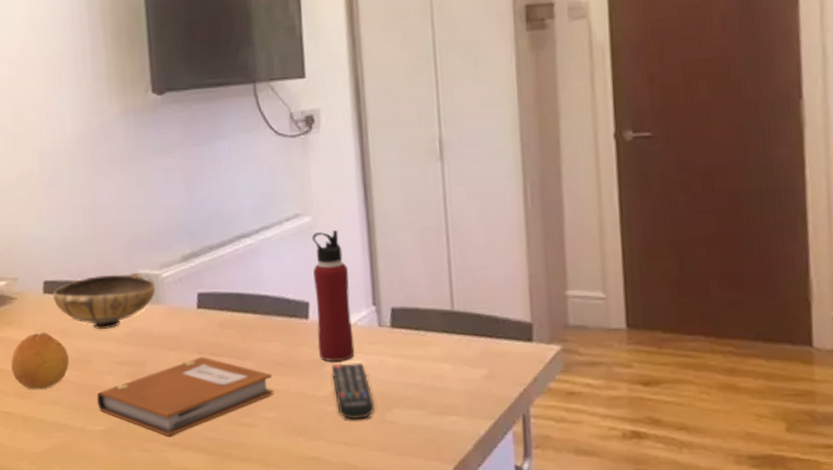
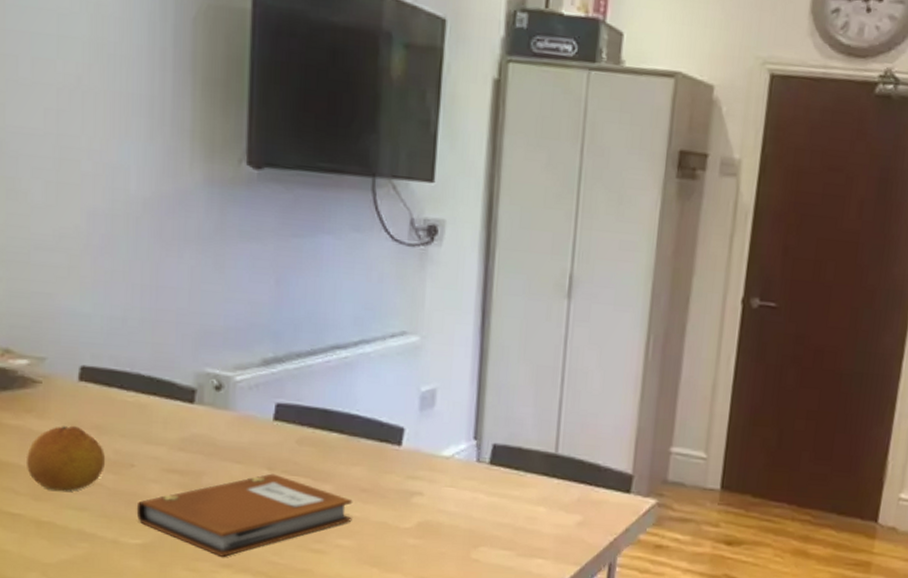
bowl: present [52,272,156,330] -> none [91,367,226,432]
water bottle: present [312,230,355,361] -> none [408,354,453,494]
remote control: present [332,363,375,420] -> none [419,496,462,556]

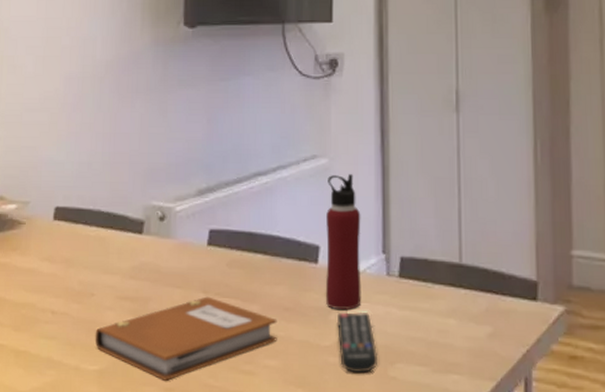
fruit: present [25,425,106,491] -> none [10,260,72,321]
water bottle: none [408,354,453,494] -> present [325,174,361,310]
remote control: none [419,496,462,556] -> present [337,312,378,374]

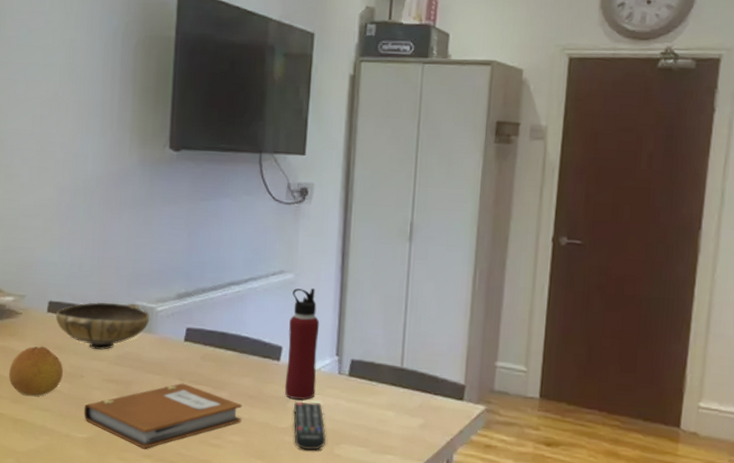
fruit: none [10,260,72,321] -> present [8,346,64,396]
bowl: none [62,204,168,262] -> present [55,301,150,351]

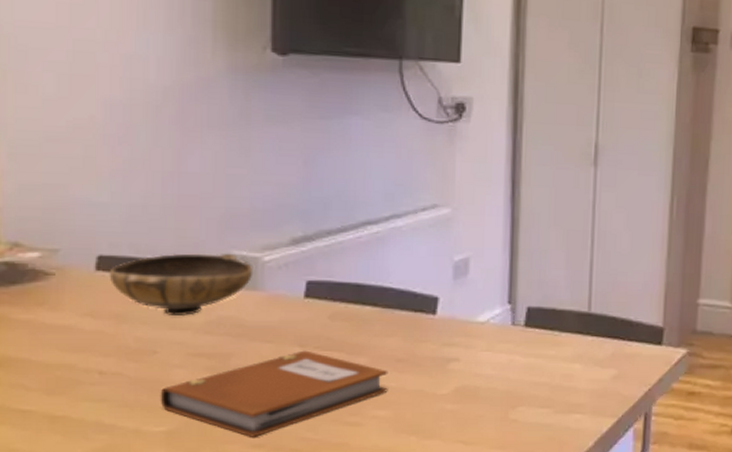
fruit: present [8,346,64,396] -> none [37,316,126,383]
water bottle: present [285,288,320,400] -> none [443,225,486,358]
remote control: present [293,402,327,451] -> none [456,361,500,418]

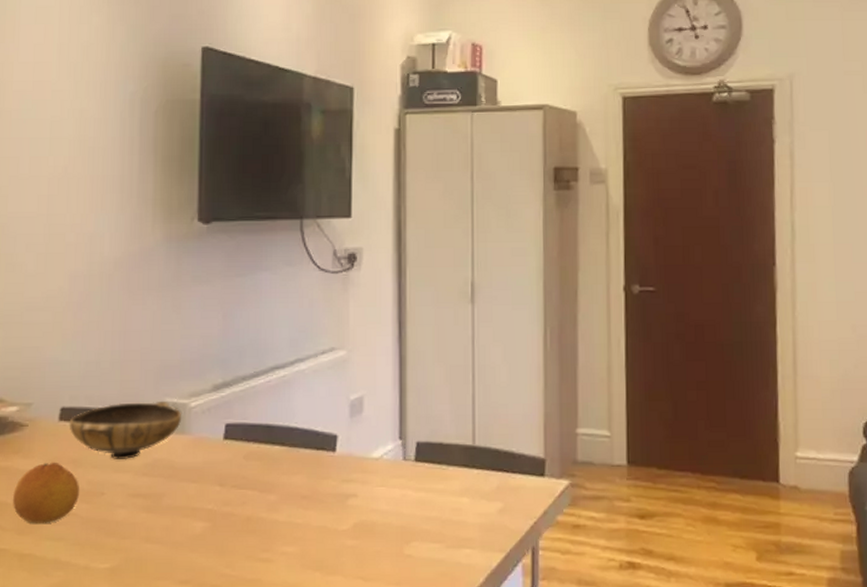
fruit: none [37,316,126,383] -> present [12,462,80,523]
notebook: present [160,350,388,437] -> none [105,489,295,574]

